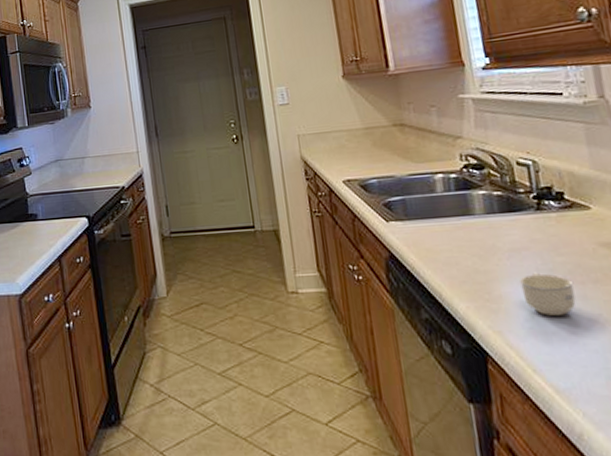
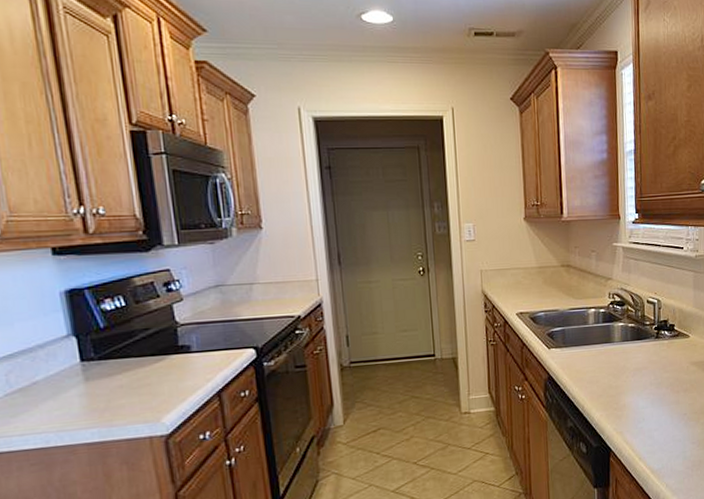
cup: present [520,272,576,316] -> none [639,385,672,418]

